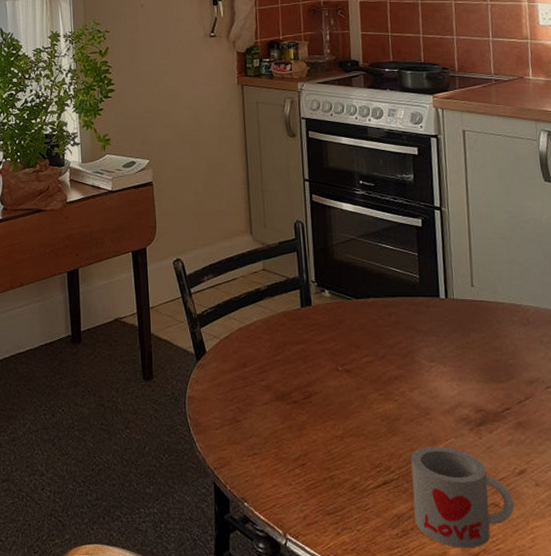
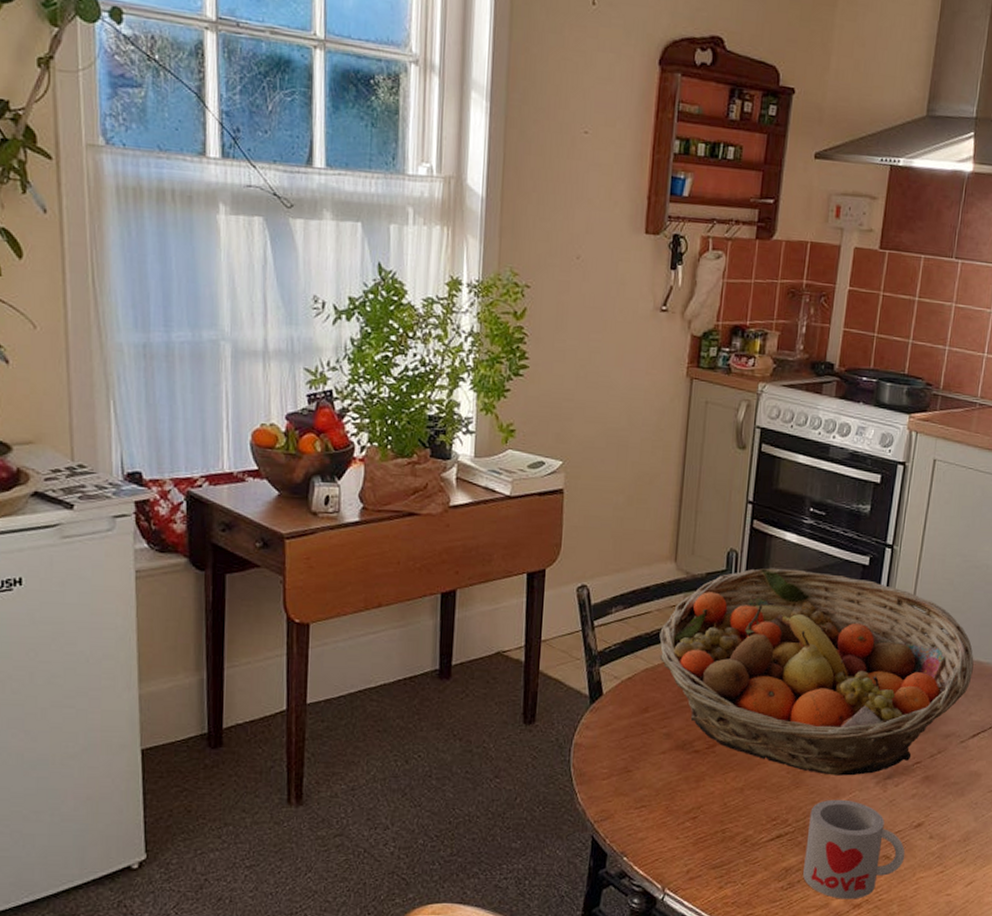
fruit basket: none [247,234,544,423] -> present [659,568,974,776]

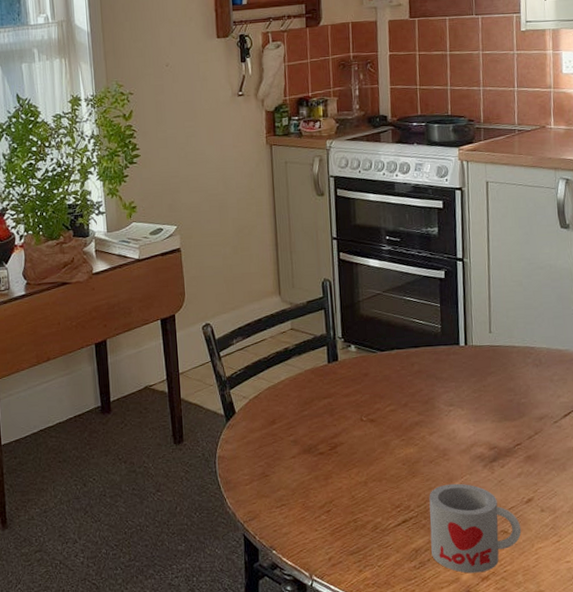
fruit basket: present [659,568,974,776] -> none [275,289,554,463]

